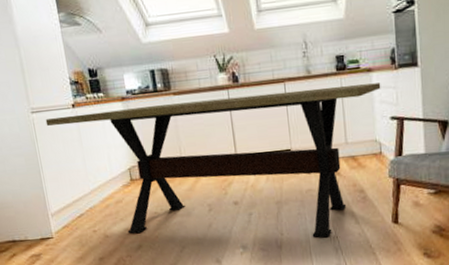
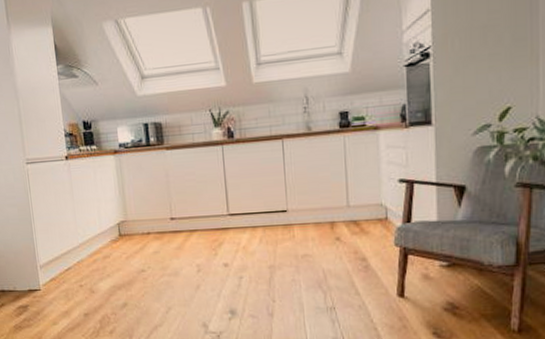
dining table: present [45,83,381,238] -> none [39,142,389,308]

